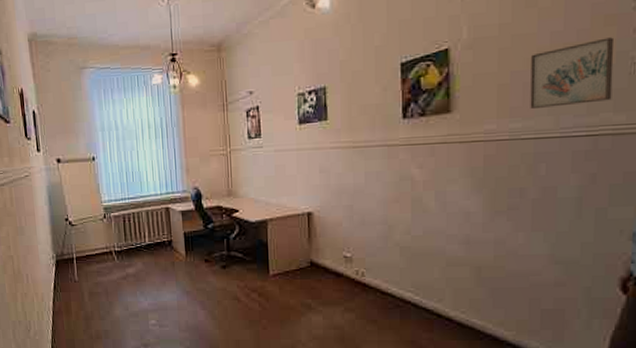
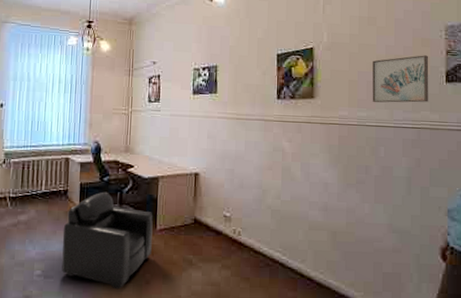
armchair: none [172,240,266,336] -> present [62,192,153,290]

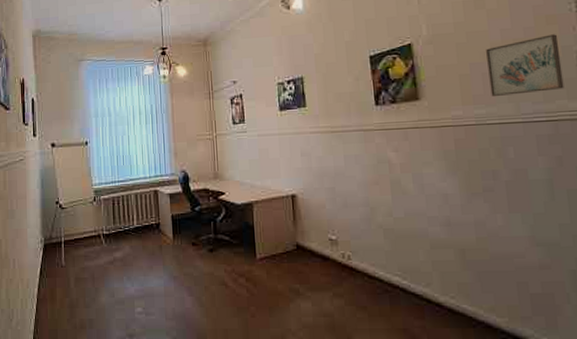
armchair: present [62,192,153,290] -> none [159,223,254,325]

